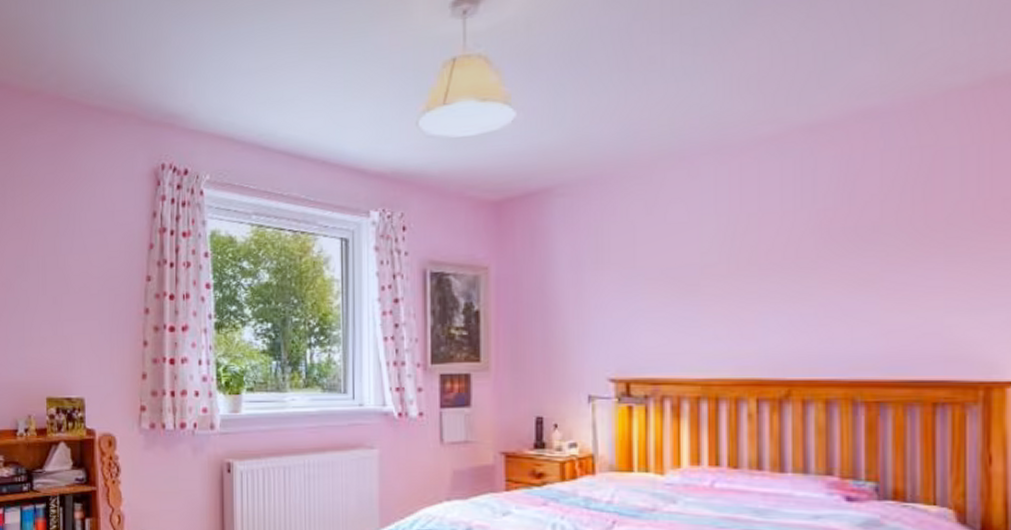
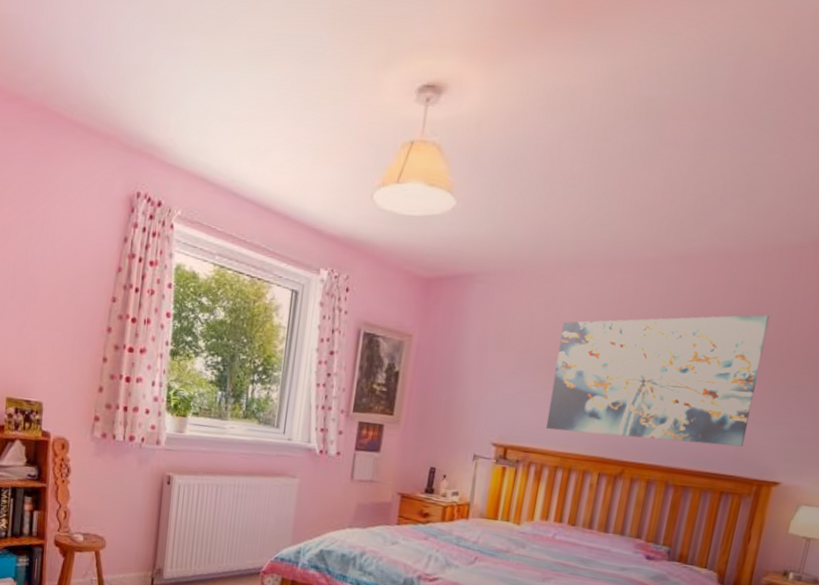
wall art: none [674,175,952,354] -> present [545,314,770,447]

